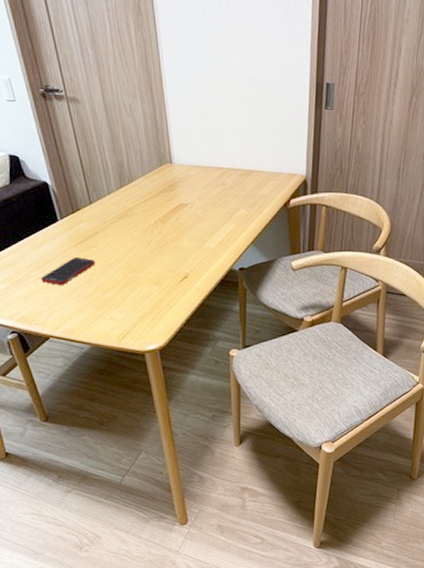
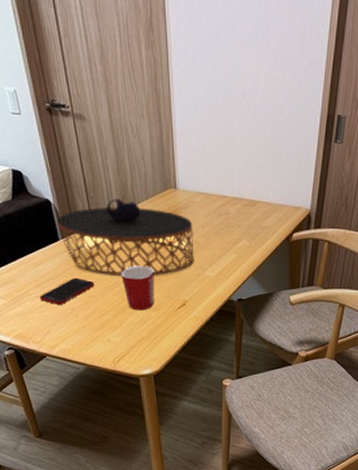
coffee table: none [55,177,194,253] -> present [57,199,194,277]
mug: none [121,241,156,286] -> present [121,265,154,311]

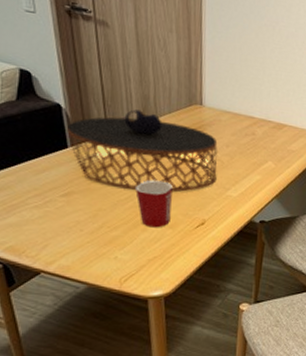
cell phone: present [40,277,95,305] -> none [39,188,105,217]

